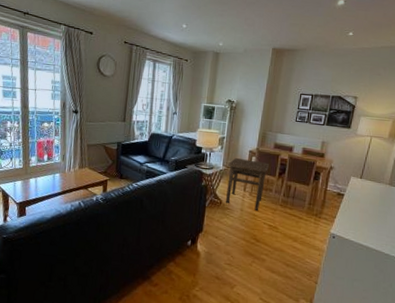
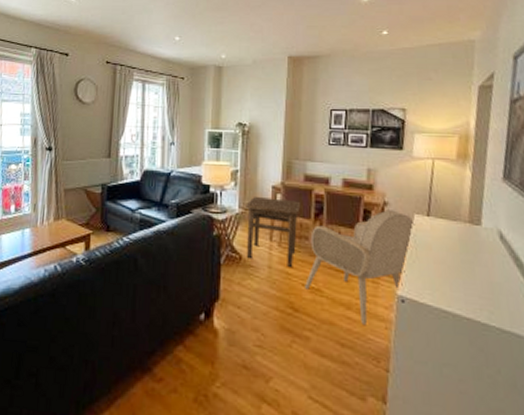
armchair: none [266,172,351,253] -> present [305,210,415,326]

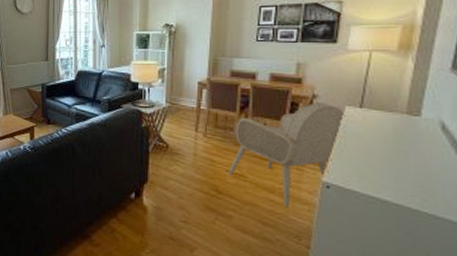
side table: present [246,196,301,267] -> none [172,91,227,155]

